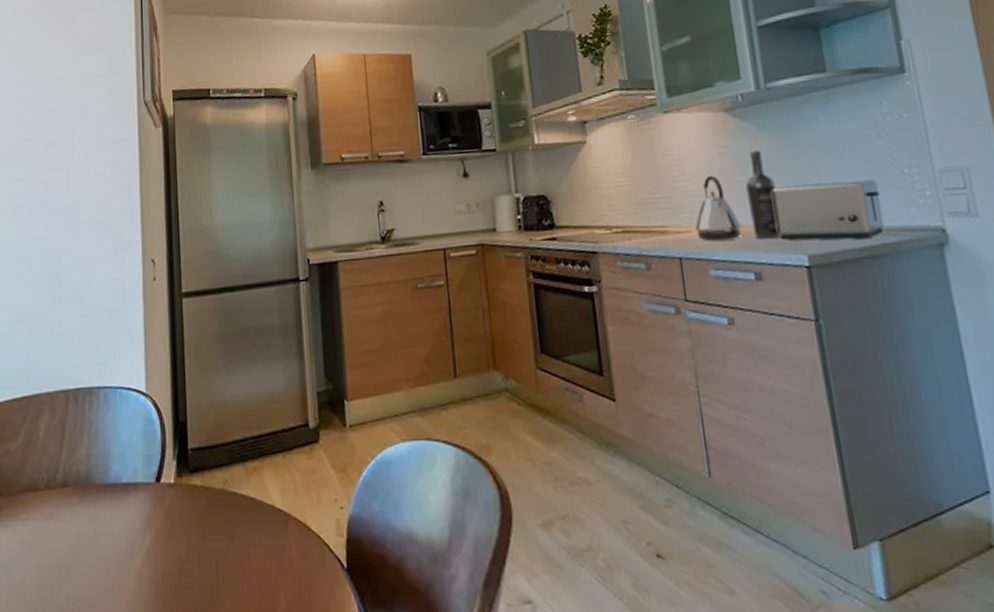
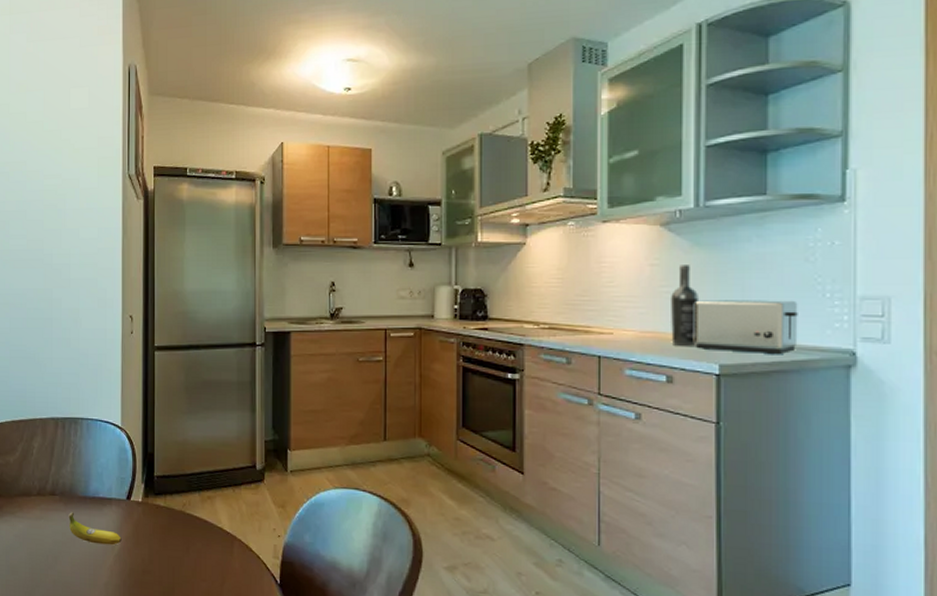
fruit: none [84,506,151,543] -> present [68,512,122,546]
kettle: present [694,175,742,241] -> none [617,283,661,344]

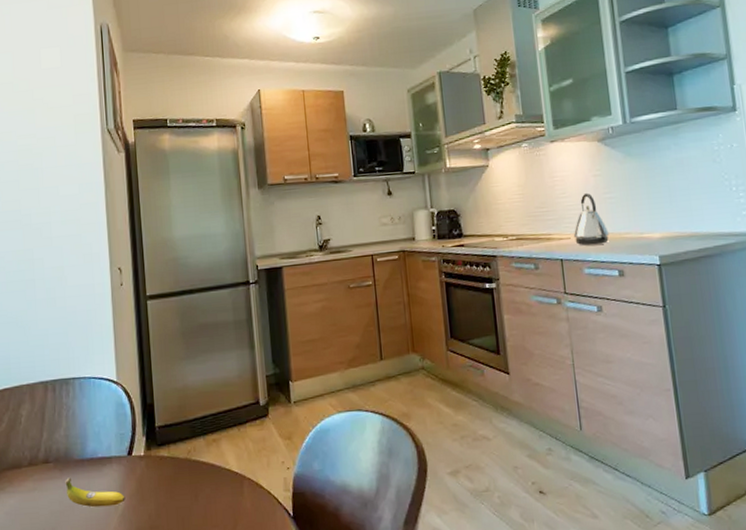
kettle: none [617,283,661,344] -> present [573,192,610,246]
wine bottle: present [669,265,700,346] -> none [613,173,640,244]
toaster: present [695,300,798,355] -> none [633,195,717,245]

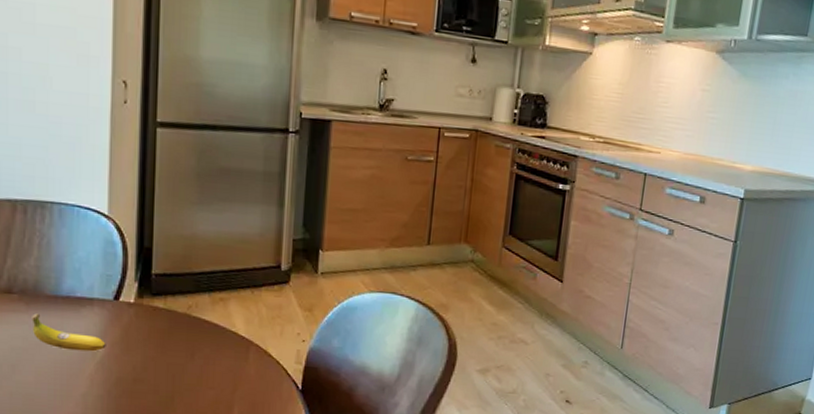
kettle: present [573,192,610,246] -> none [664,107,702,166]

